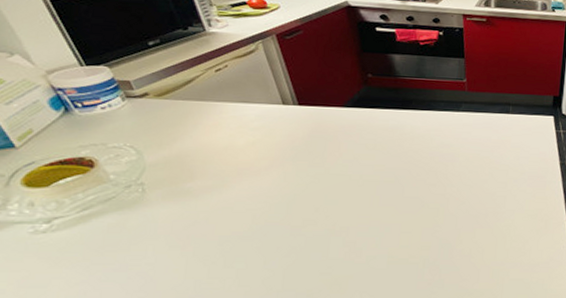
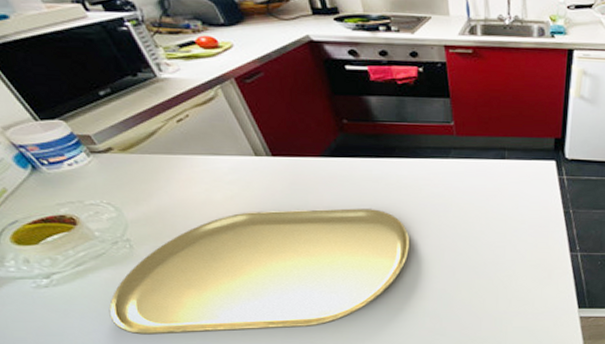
placemat: none [103,156,418,287] -> present [109,208,410,335]

